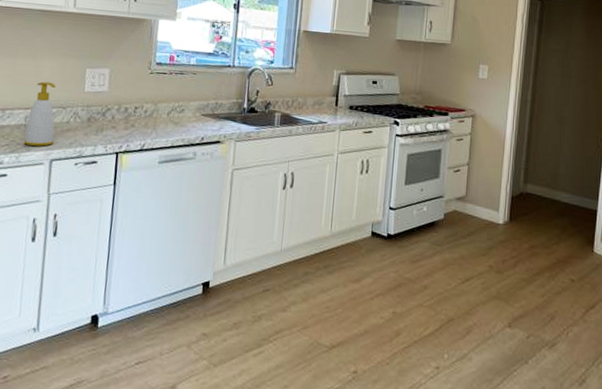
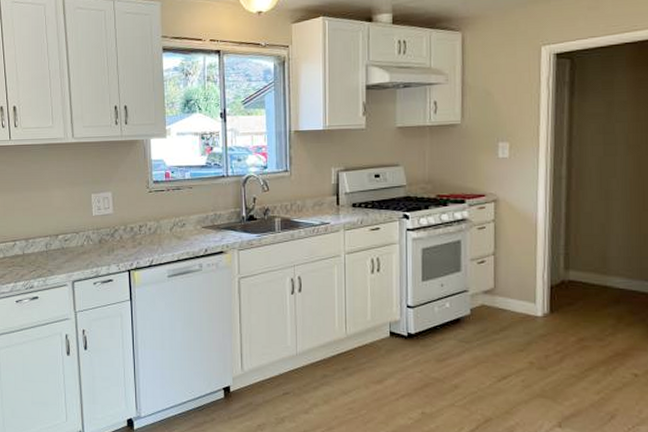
soap bottle: present [23,81,56,147] -> none [47,210,73,269]

